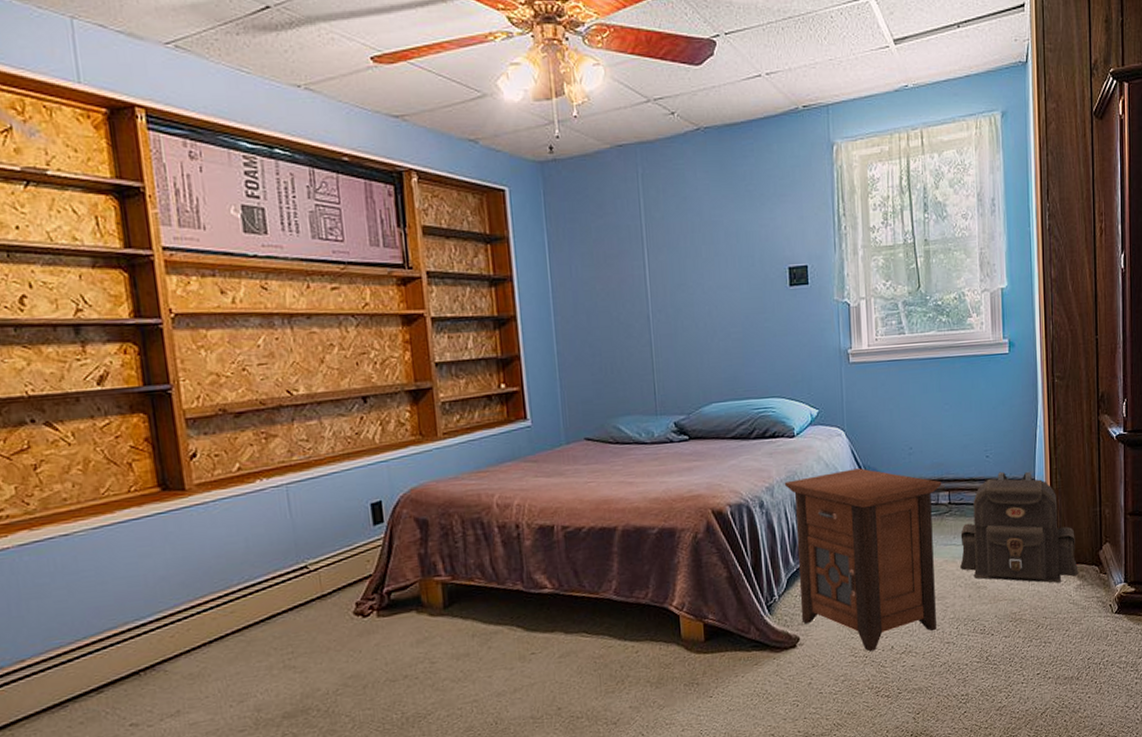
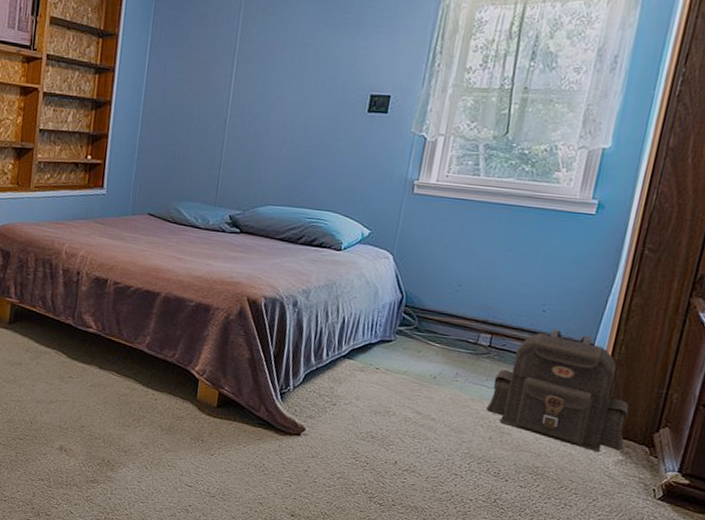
nightstand: present [784,468,942,652] -> none [310,288,486,461]

